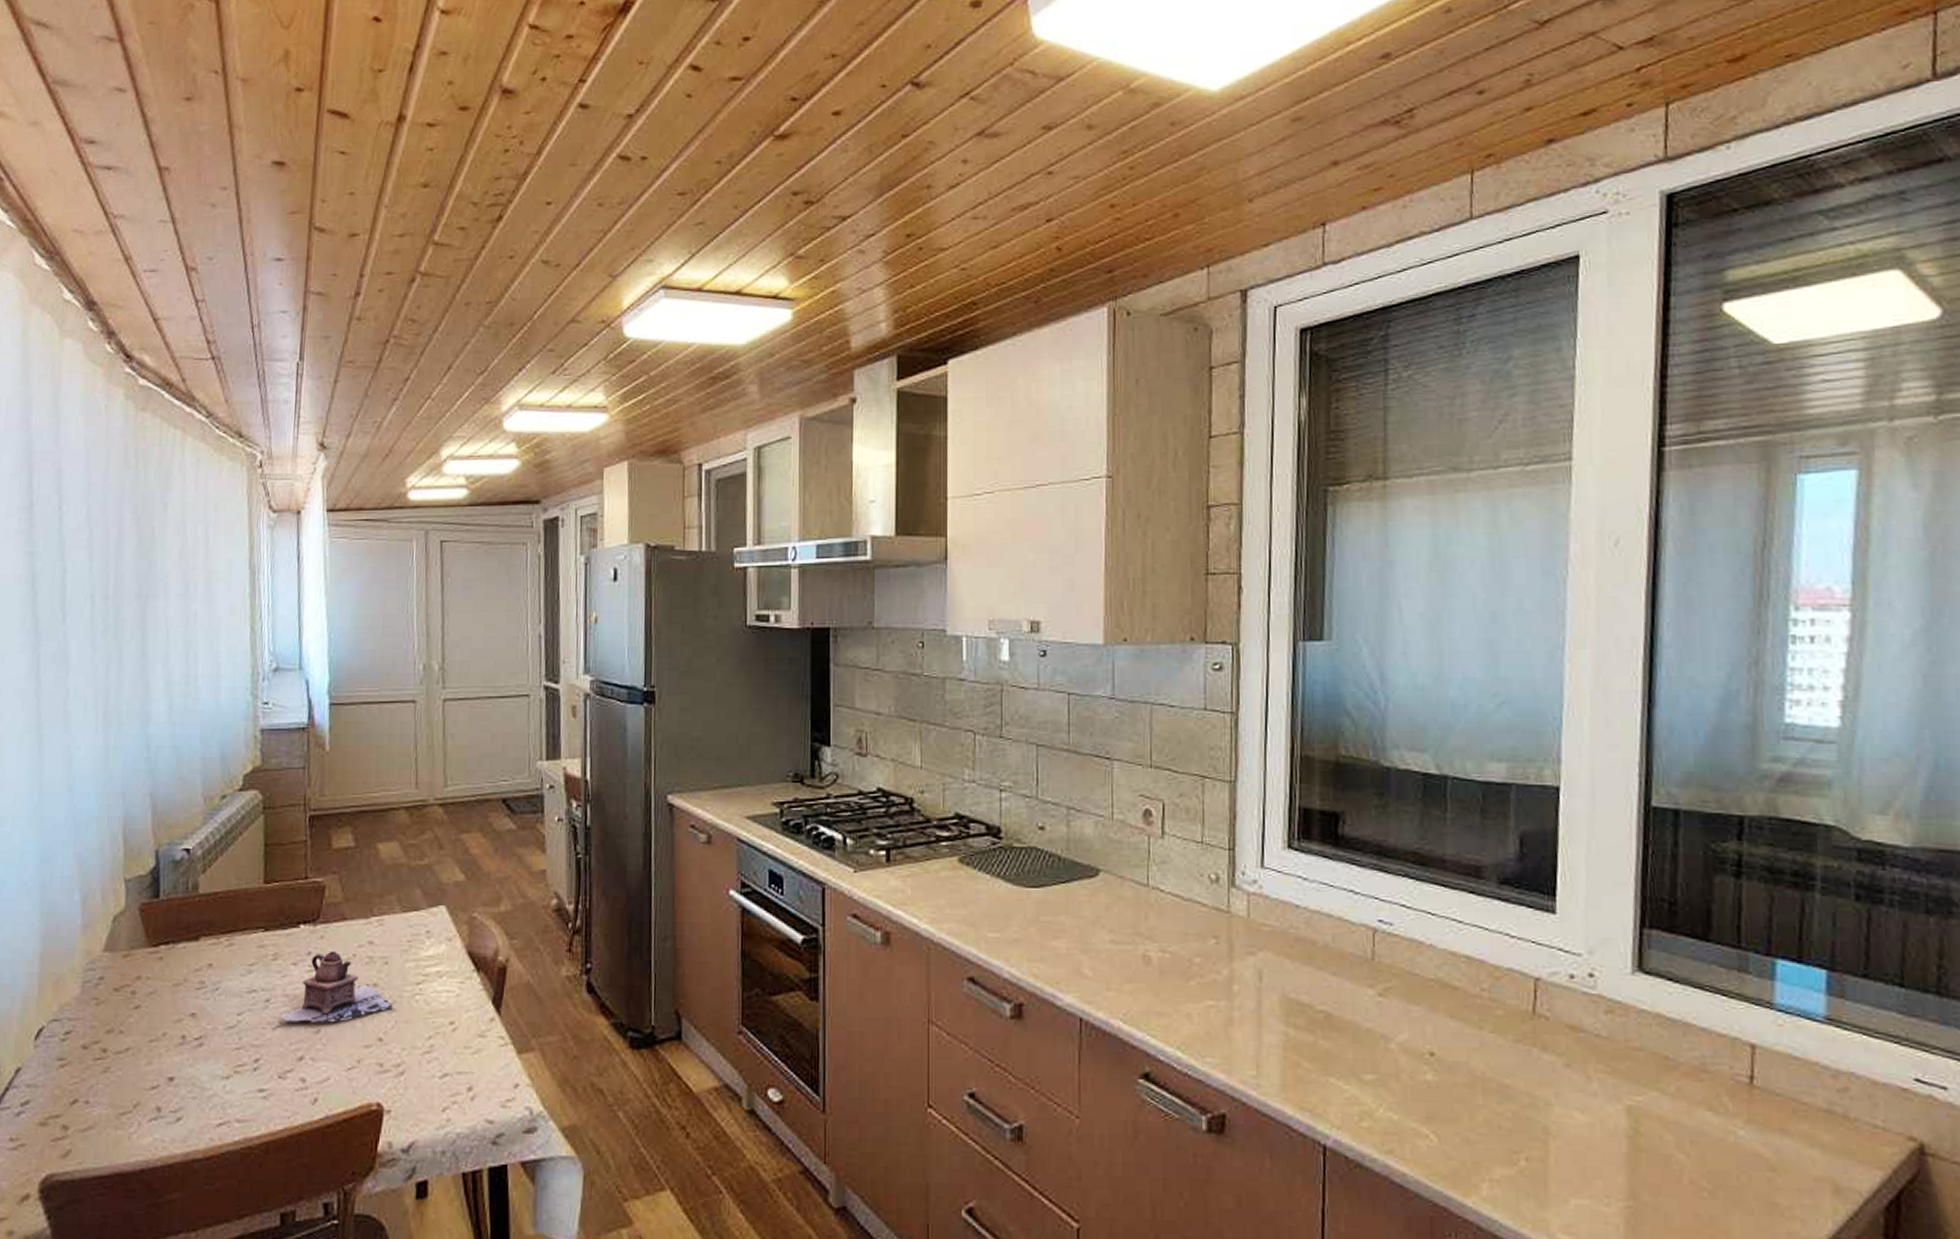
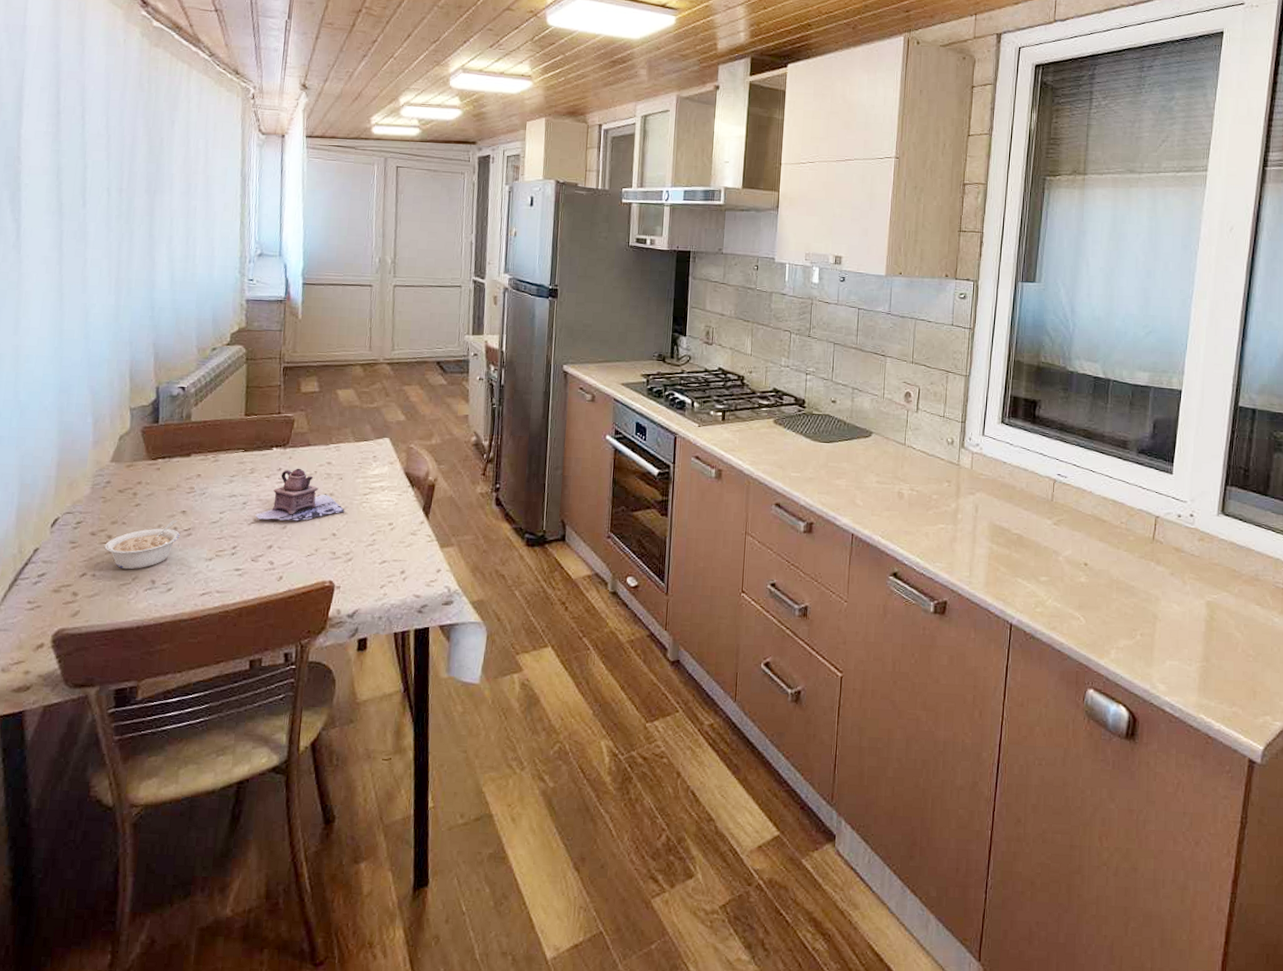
legume: none [99,1025,190,1094] -> present [104,519,181,570]

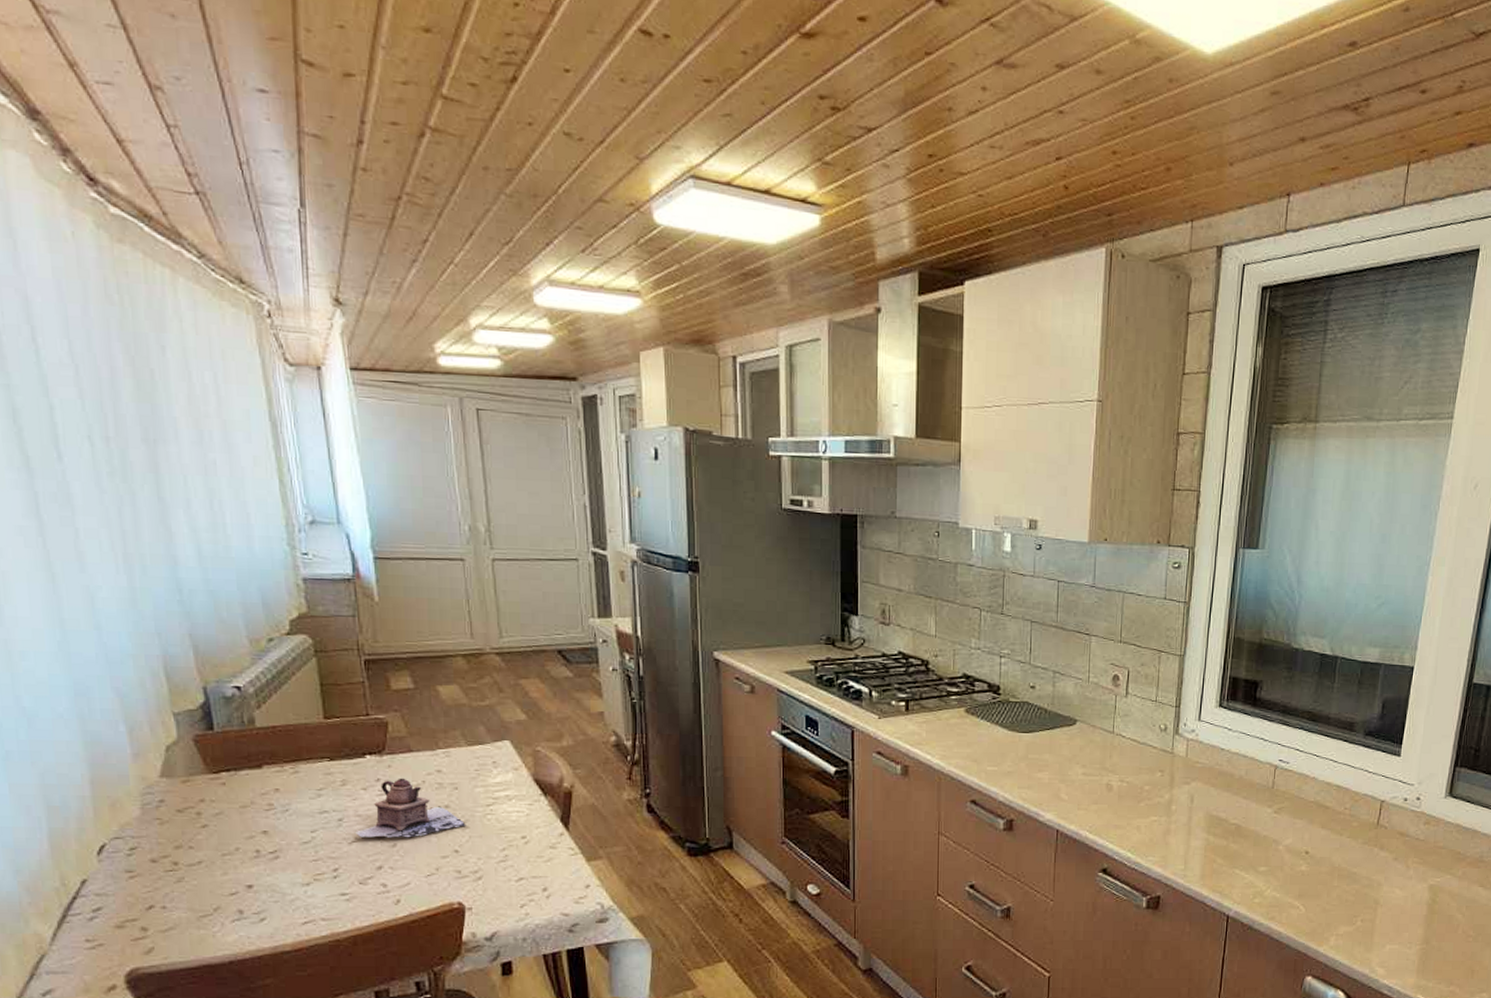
legume: present [104,519,181,570] -> none [171,841,266,900]

